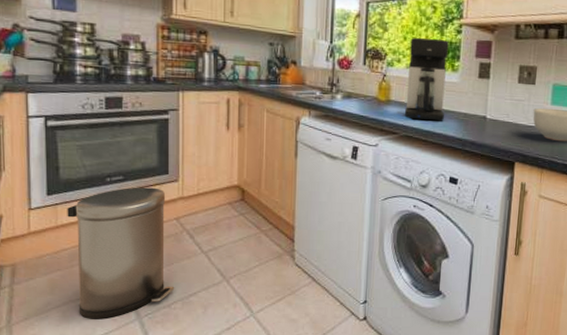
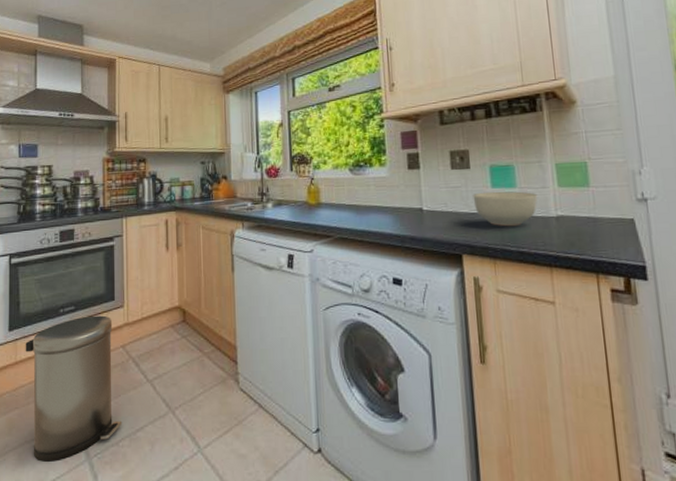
coffee maker: present [404,37,449,121] -> none [334,136,378,221]

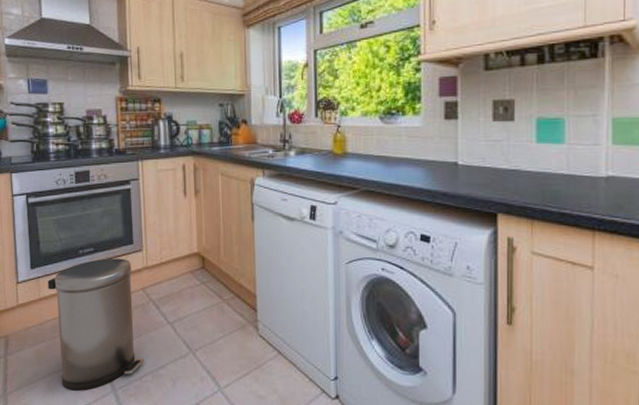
bowl: present [473,191,538,227] -> none [515,147,588,186]

